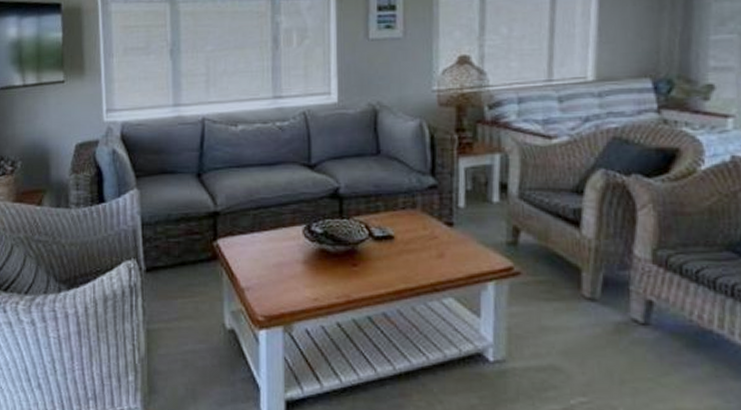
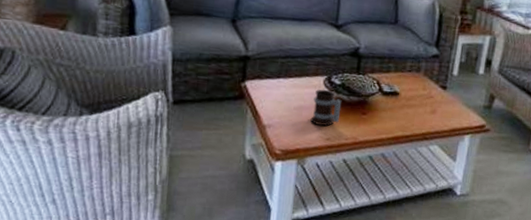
mug: none [293,240,327,283] -> present [310,89,342,126]

